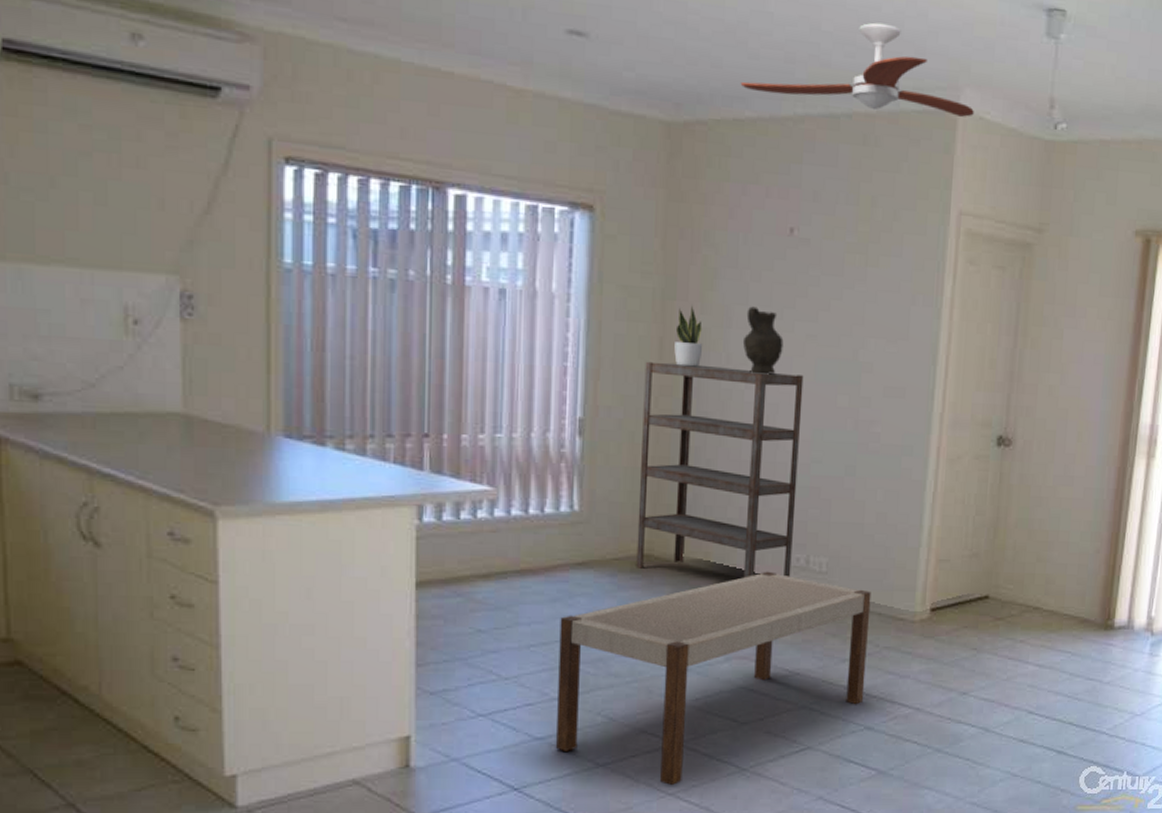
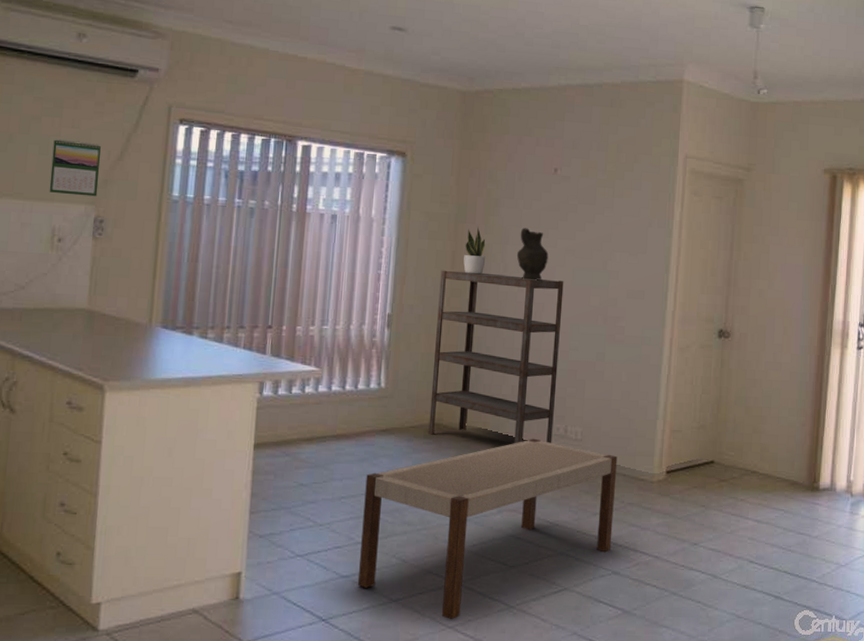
calendar: none [113,182,181,264] -> present [49,138,101,197]
ceiling fan: present [740,22,974,117] -> none [518,18,695,86]

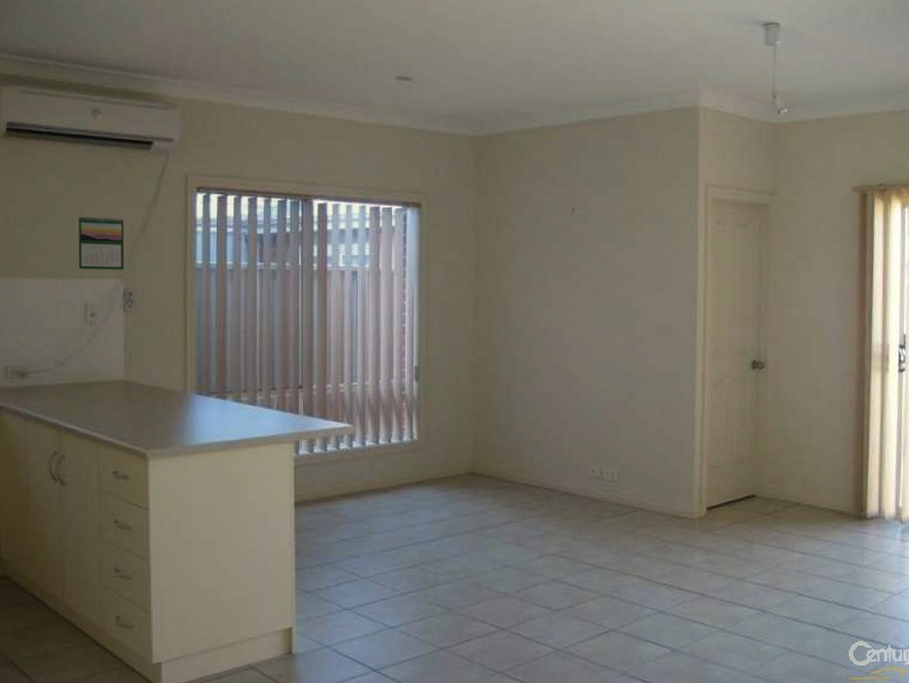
bench: present [358,438,618,620] -> none [406,481,656,666]
shelving unit: present [428,270,564,444] -> none [464,319,590,489]
potted plant: present [463,227,486,275] -> none [487,273,509,321]
decorative vase: present [516,228,549,281] -> none [539,271,572,323]

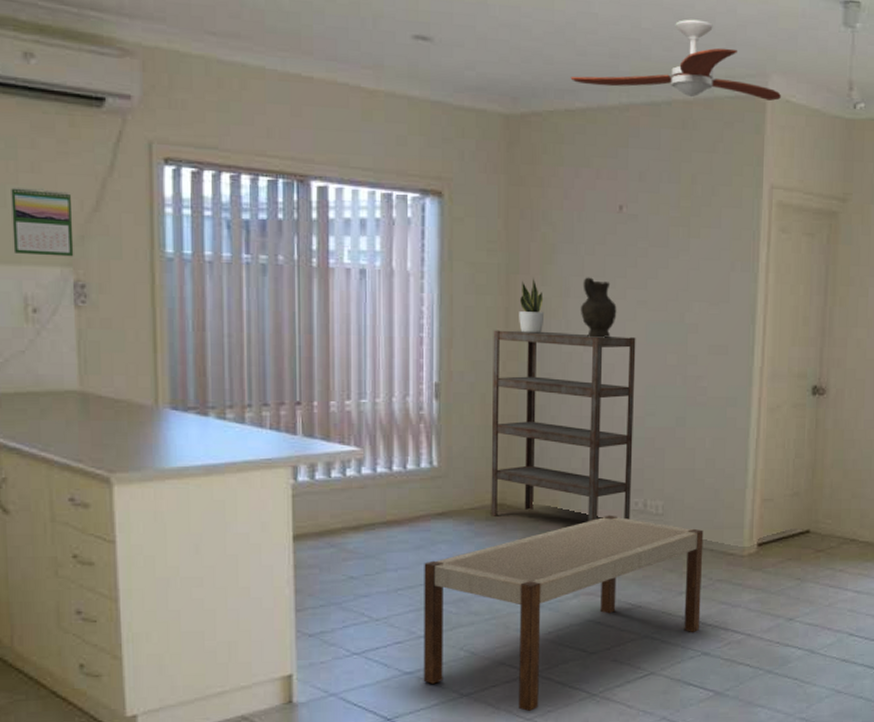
bench: none [406,481,656,666] -> present [424,515,704,712]
shelving unit: none [464,319,590,489] -> present [491,330,636,522]
potted plant: none [487,273,509,321] -> present [519,278,545,334]
ceiling fan: none [528,48,712,113] -> present [570,19,781,101]
decorative vase: none [539,271,572,323] -> present [580,277,617,338]

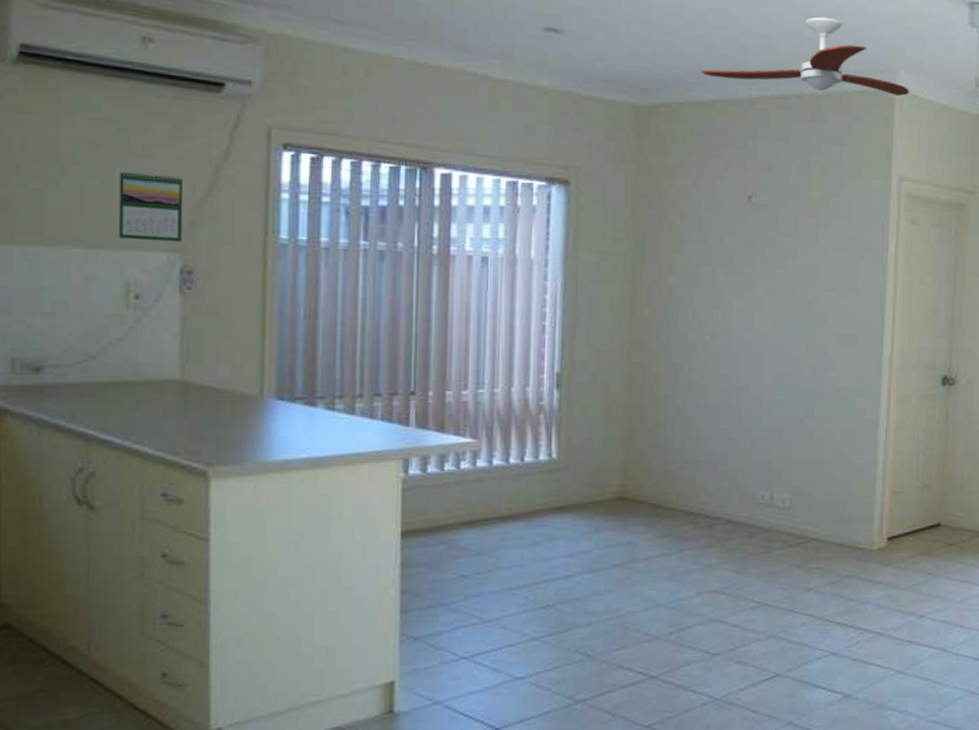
bench: present [424,515,704,712] -> none [536,508,832,719]
shelving unit: present [491,330,636,522] -> none [611,318,764,516]
potted plant: present [519,278,545,334] -> none [644,267,671,323]
decorative vase: present [580,277,617,338] -> none [707,266,745,327]

